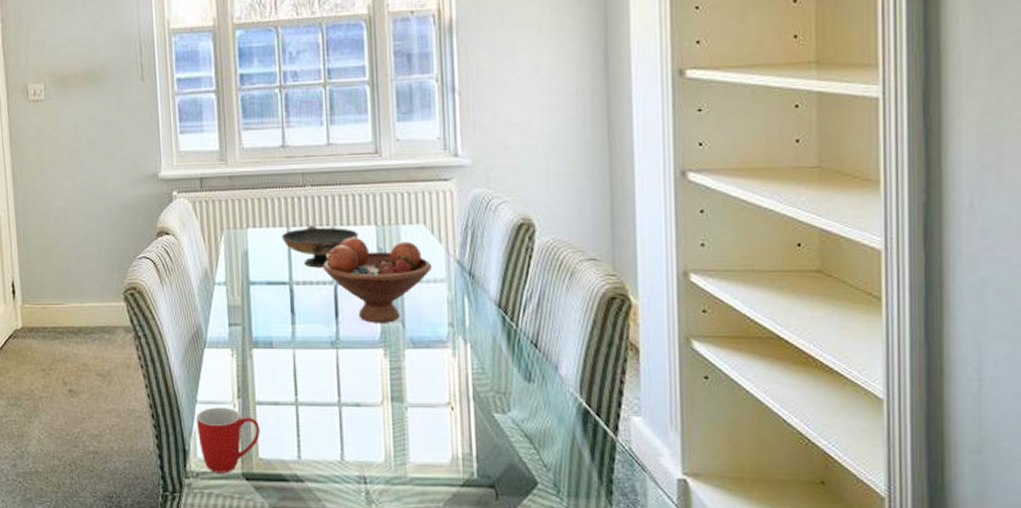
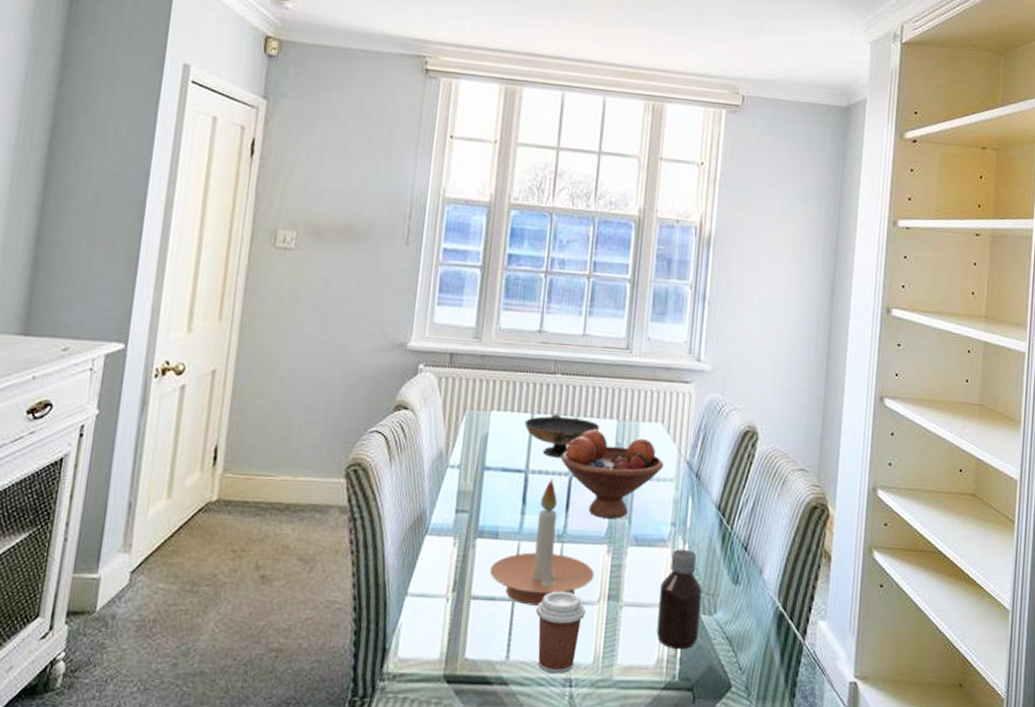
mug: present [195,407,260,473] -> none [402,601,471,675]
candle holder: none [269,288,374,409] -> present [489,478,595,606]
coffee cup: none [319,394,370,472] -> present [535,591,586,674]
bottle: none [445,349,494,448] -> present [656,549,702,650]

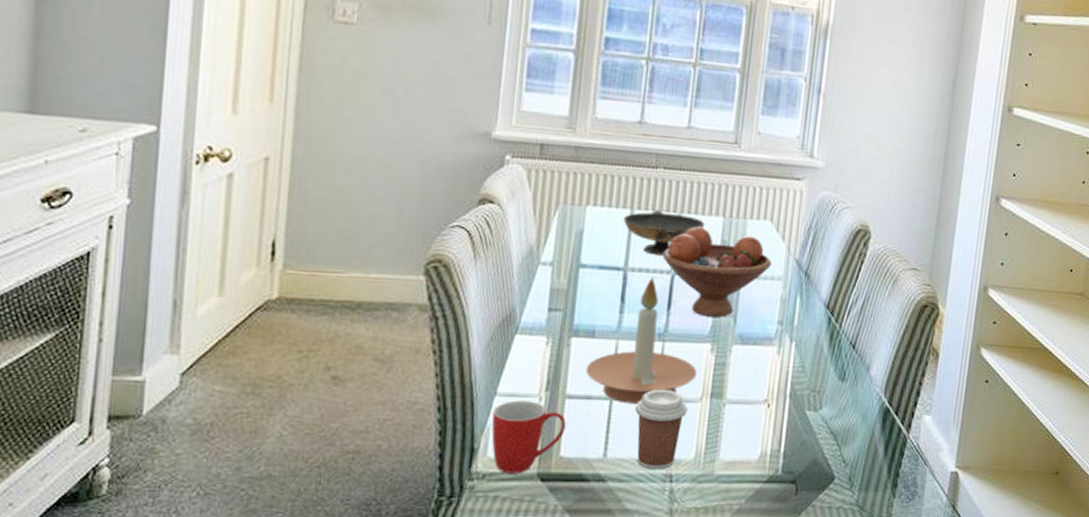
mug: none [402,601,471,675] -> present [491,400,566,474]
bottle: present [656,549,702,650] -> none [760,347,808,445]

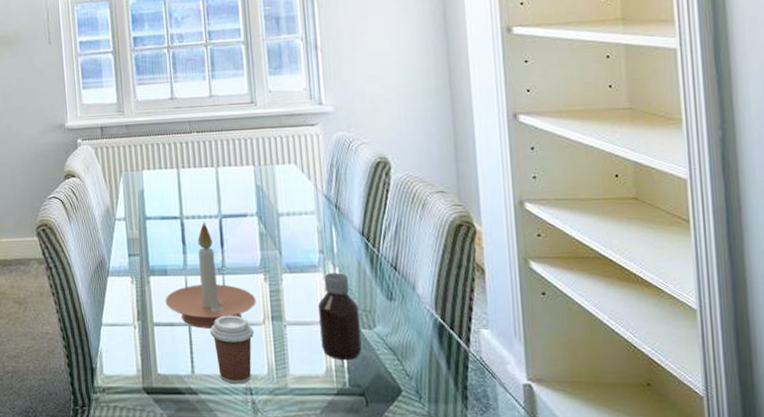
mug: present [491,400,566,474] -> none [101,329,158,388]
decorative bowl: present [623,210,705,256] -> none [172,167,239,204]
fruit bowl: present [663,226,772,317] -> none [209,176,303,251]
bottle: none [760,347,808,445] -> present [318,272,362,361]

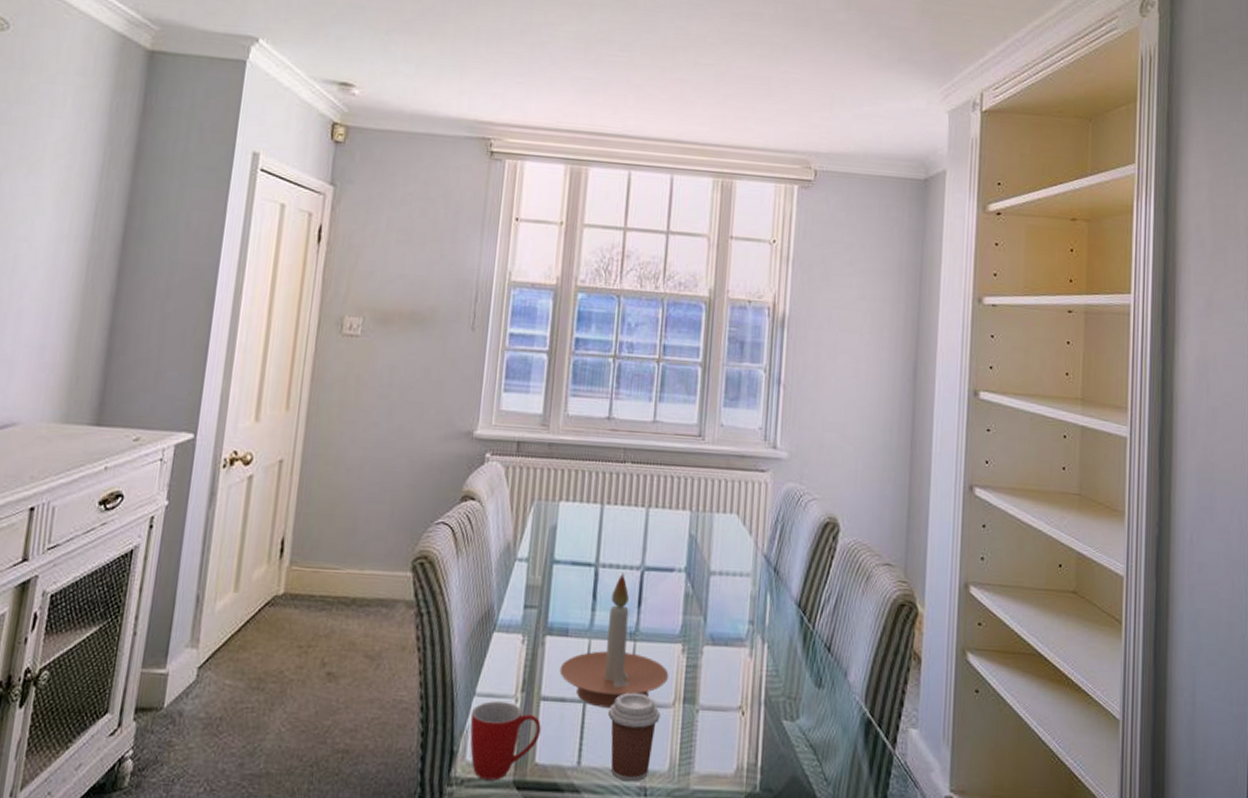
mug: none [101,329,158,388] -> present [470,701,541,781]
bottle: present [318,272,362,361] -> none [735,649,783,758]

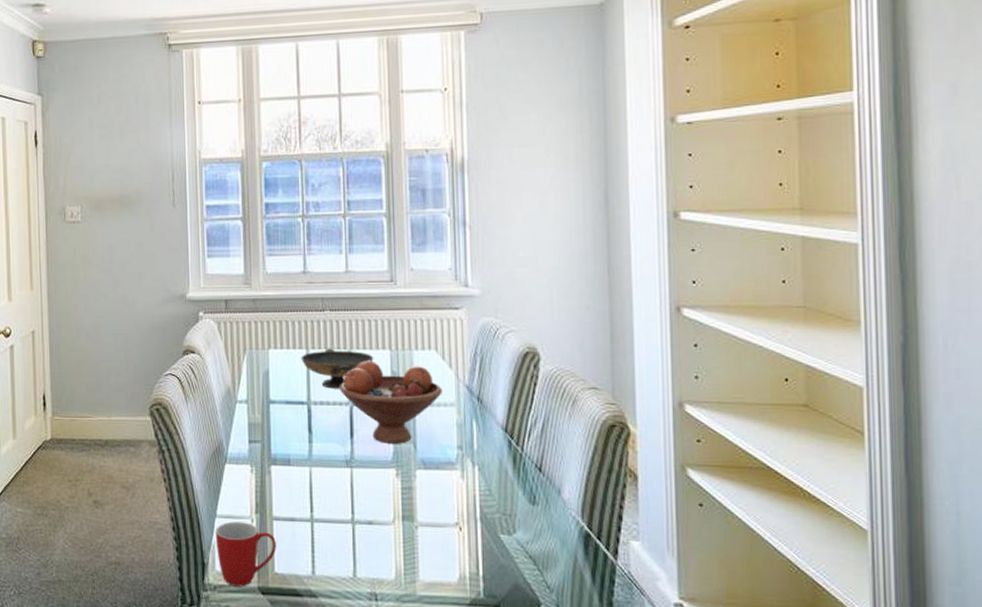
candle holder: present [559,573,669,708] -> none [286,408,386,526]
decorative bowl: none [594,505,673,551] -> present [301,348,374,389]
coffee cup: present [607,692,660,782] -> none [334,512,382,589]
fruit bowl: none [632,521,740,616] -> present [340,360,442,444]

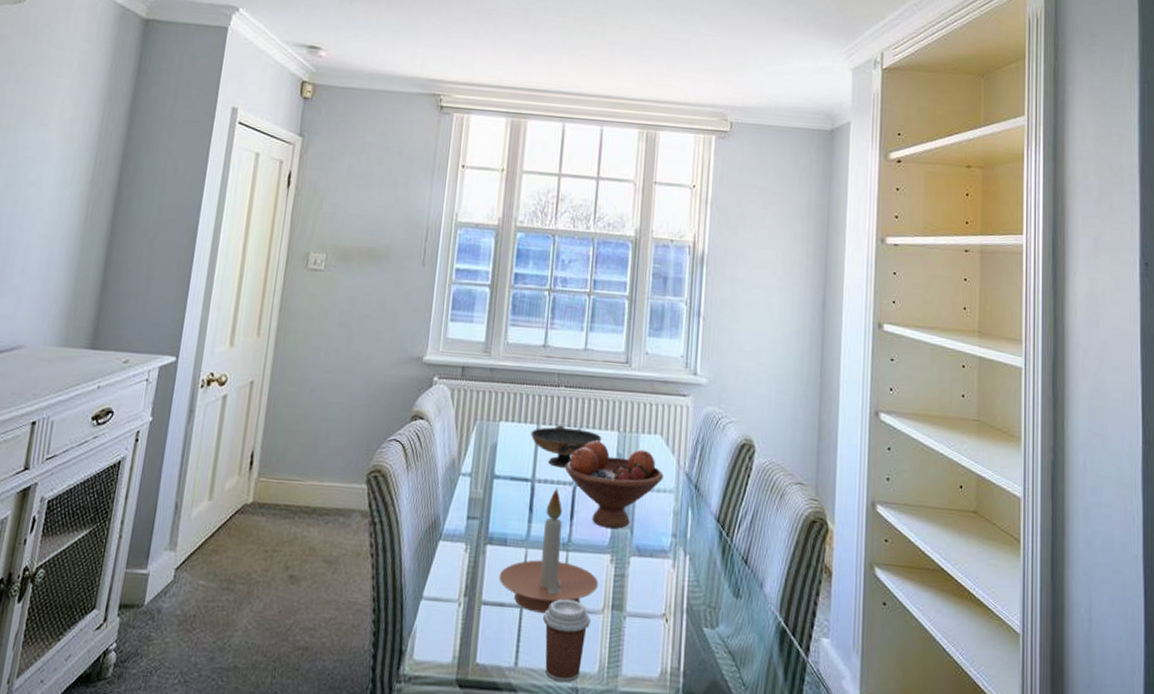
mug: present [215,521,277,587] -> none [417,604,482,679]
candle holder: none [286,408,386,526] -> present [499,488,599,613]
coffee cup: none [334,512,382,589] -> present [542,599,591,683]

